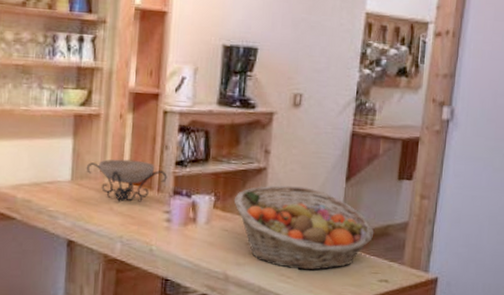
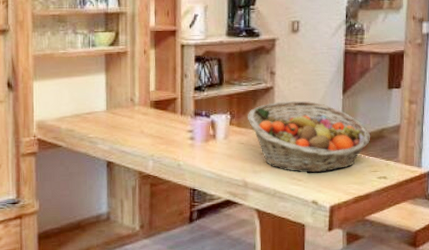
decorative bowl: present [86,159,167,202] -> none [118,89,188,126]

